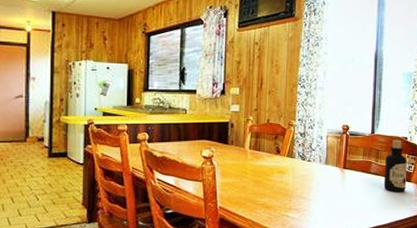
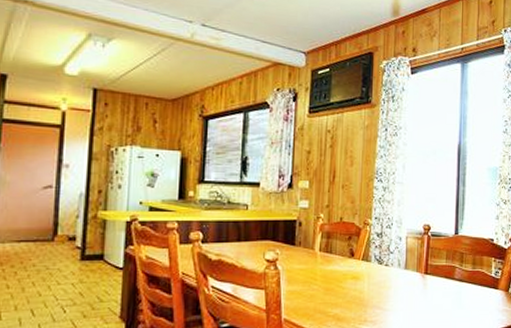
bottle: present [383,139,408,193] -> none [469,241,495,301]

